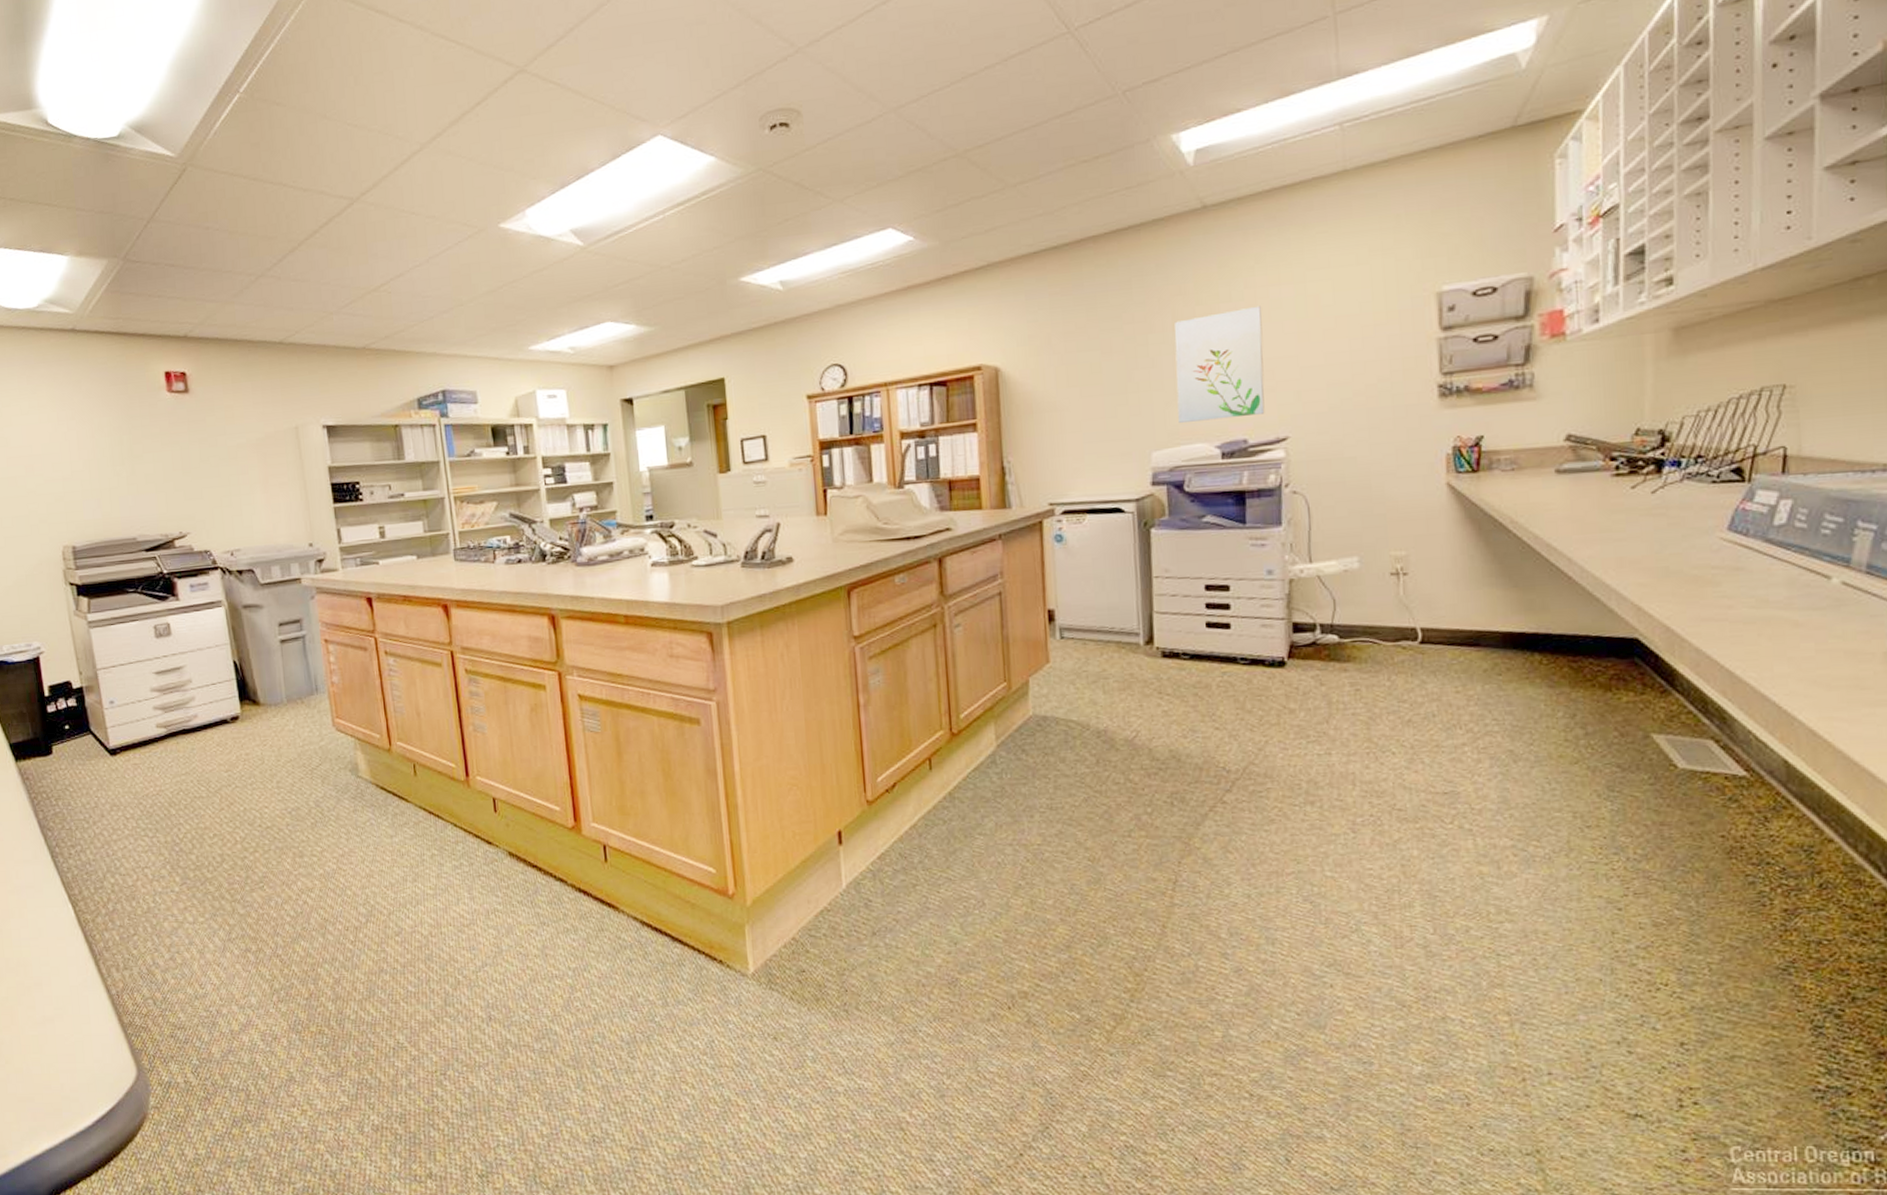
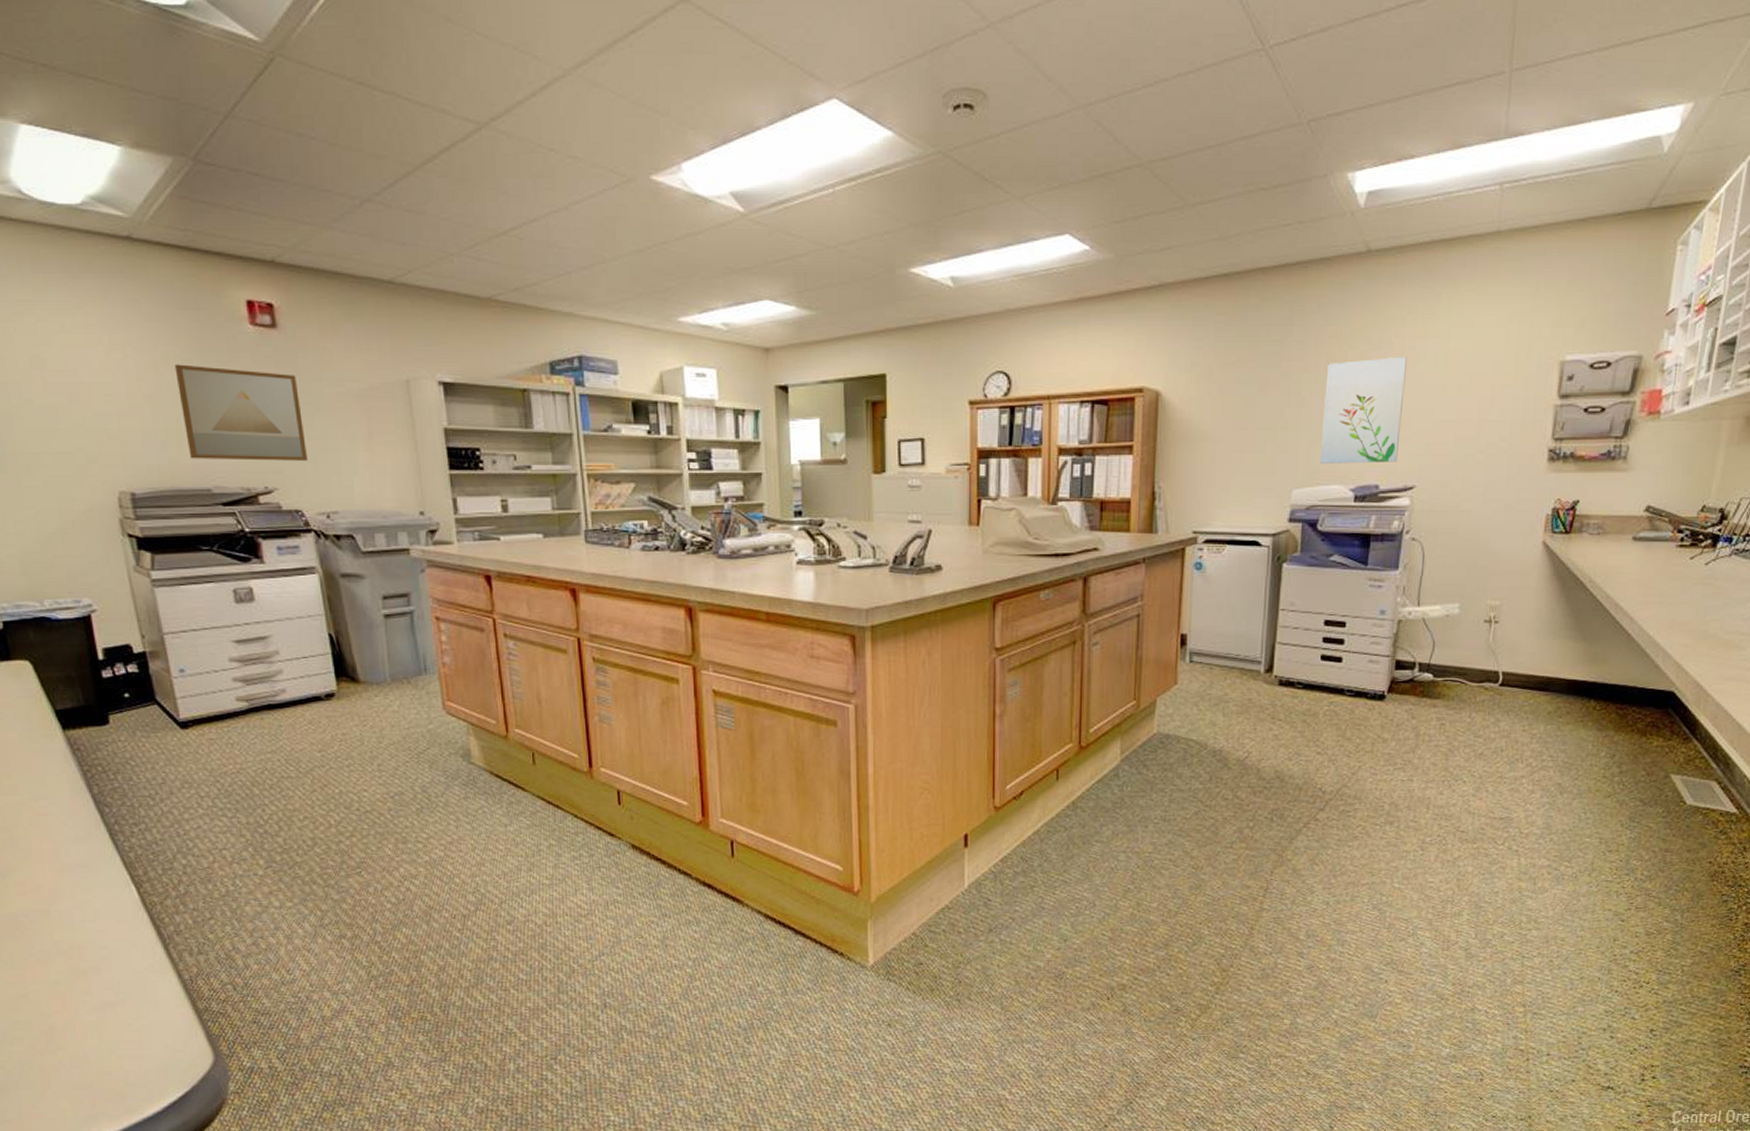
wall art: none [107,431,214,513] -> present [174,364,307,461]

